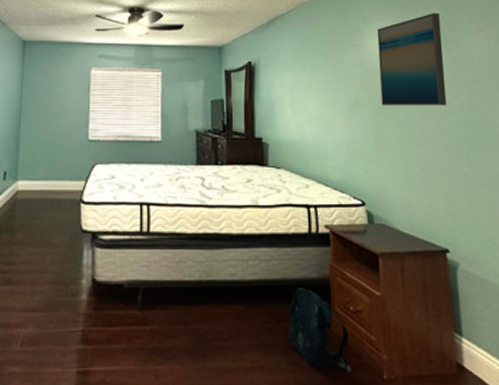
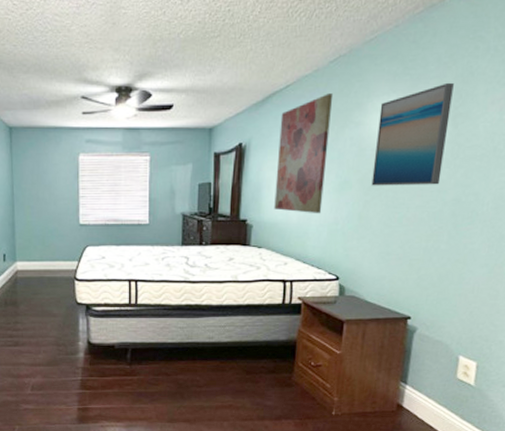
wall art: none [286,19,337,134] -> present [274,93,334,214]
backpack: present [287,288,351,372] -> none [254,348,307,410]

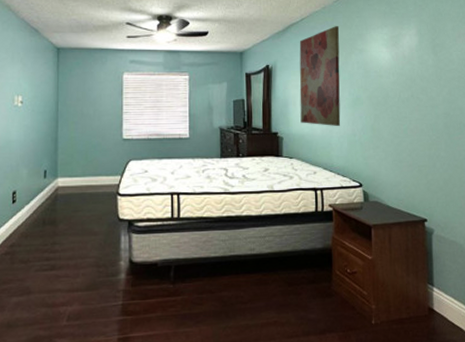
wall art: present [371,82,454,186] -> none [377,20,432,102]

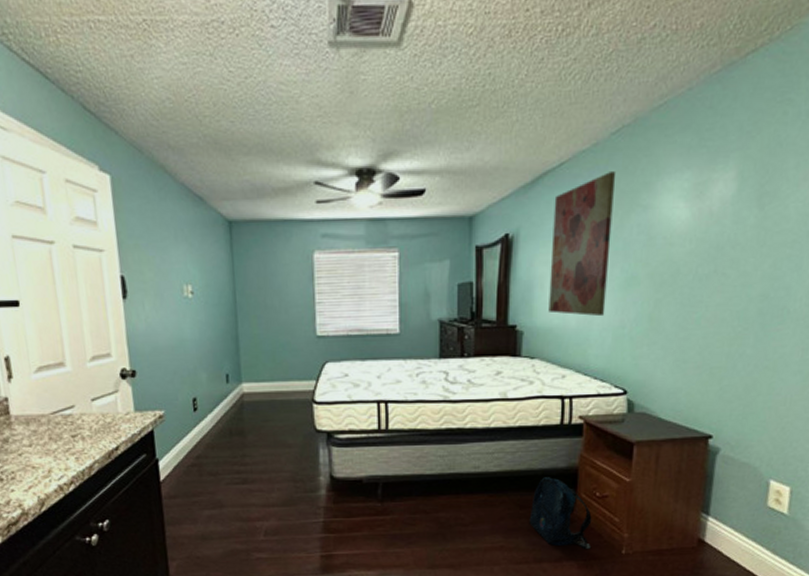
backpack: none [296,257,347,321] -> present [529,477,592,549]

